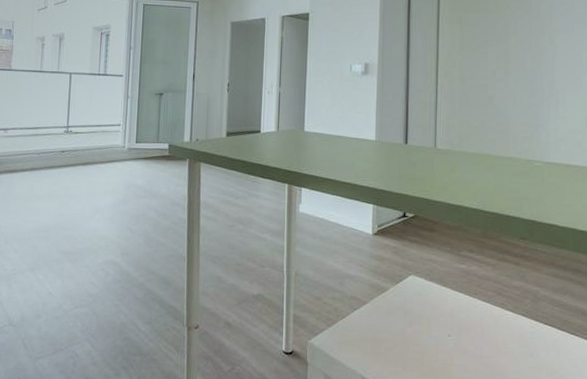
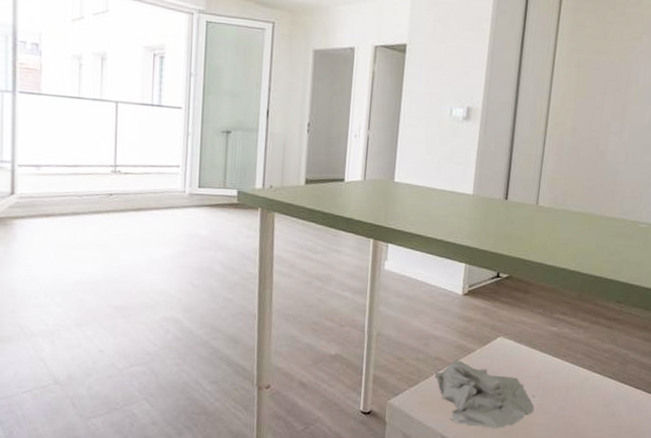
tissue: none [351,299,451,369] -> present [434,360,534,428]

